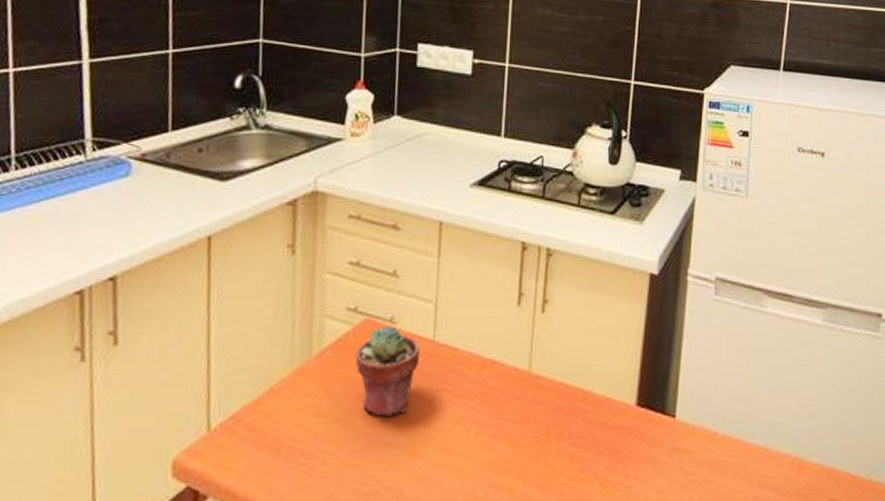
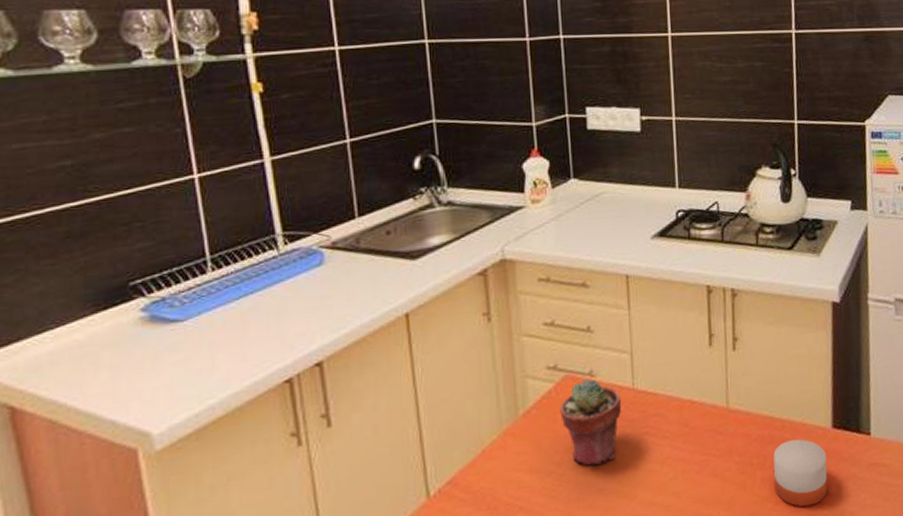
candle: none [569,413,627,486] -> present [773,439,828,507]

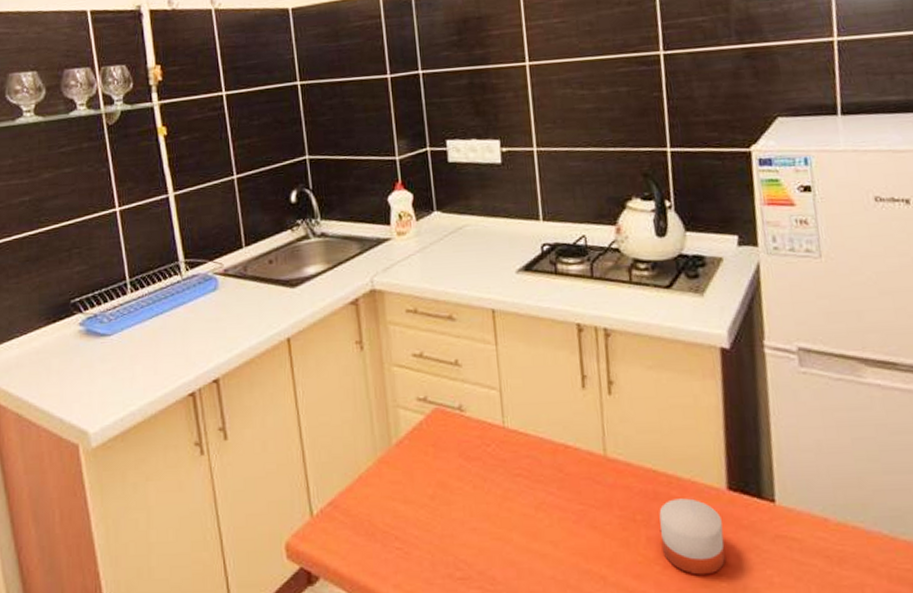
potted succulent: present [560,379,622,466] -> none [431,414,493,502]

